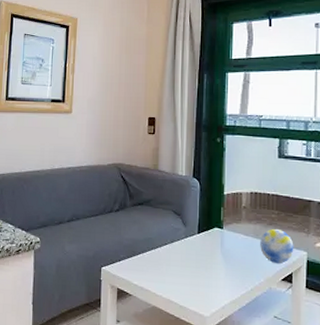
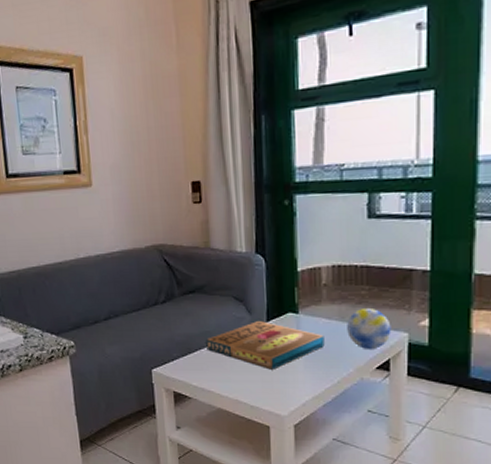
pizza box: none [148,233,242,275] -> present [206,321,325,370]

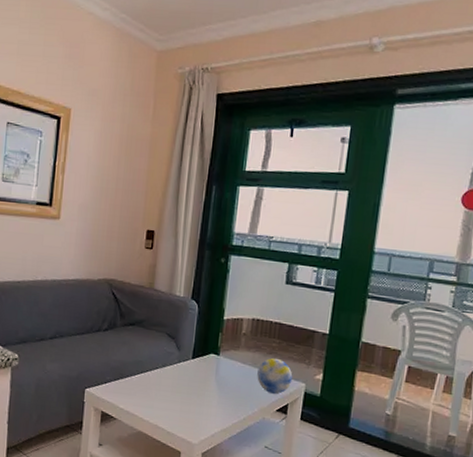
pizza box: present [206,321,325,370] -> none [137,357,238,402]

